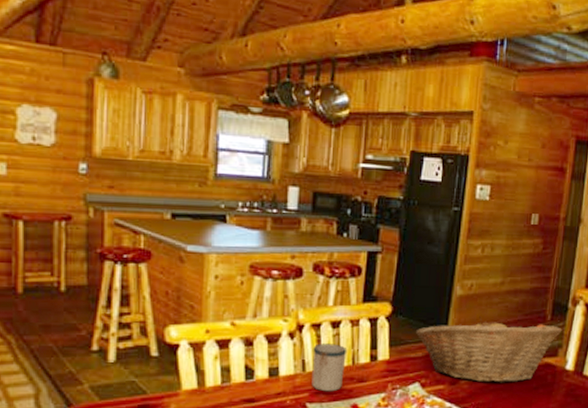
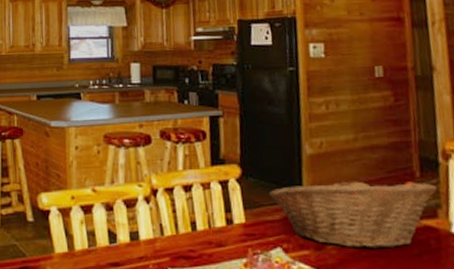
mug: present [312,343,348,392] -> none [168,207,202,257]

